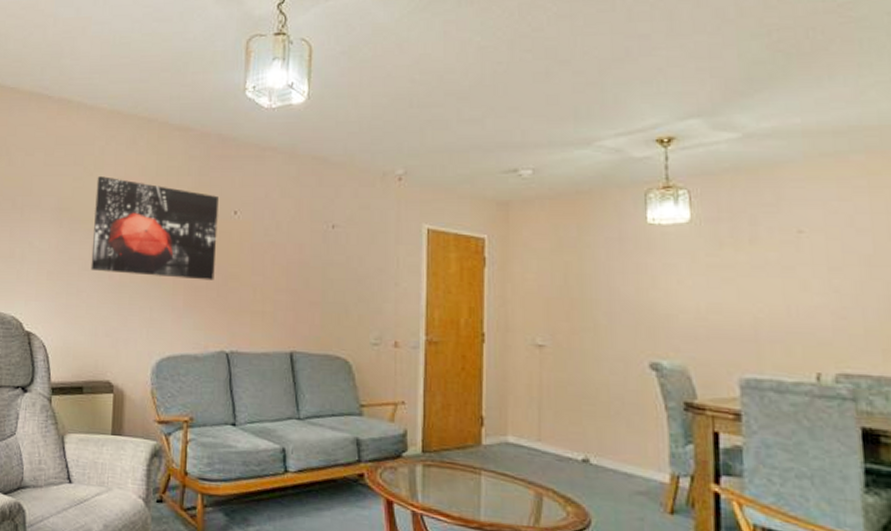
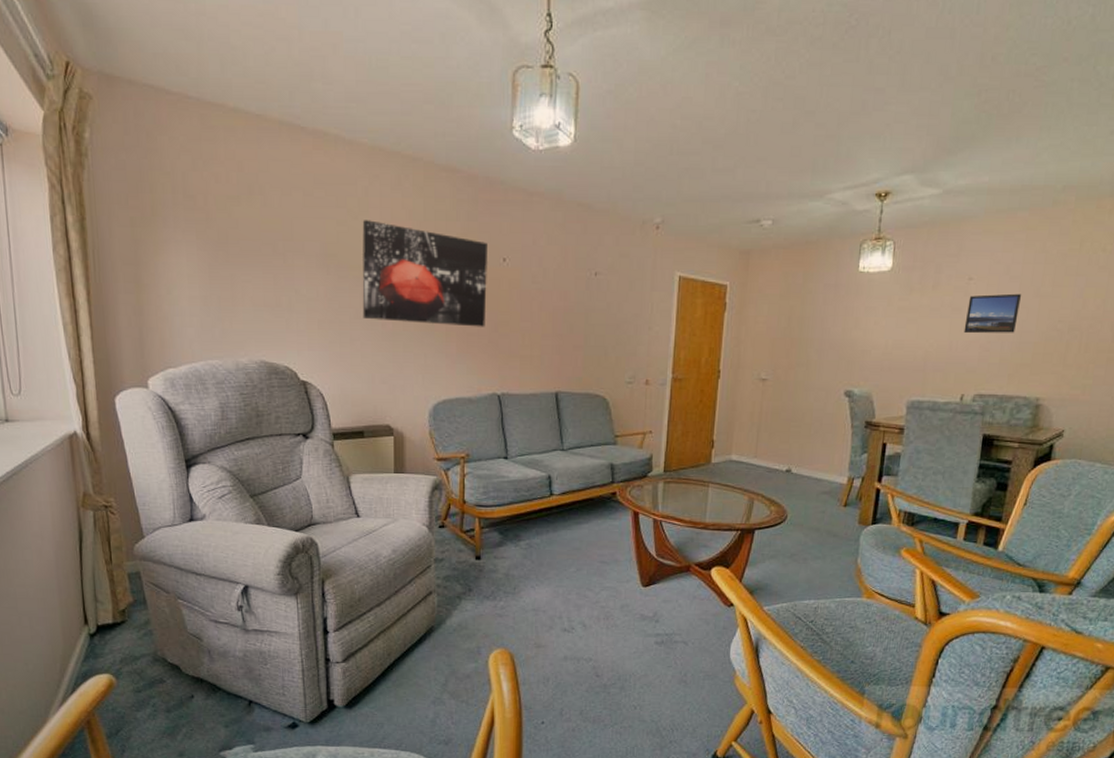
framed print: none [803,249,880,298] -> present [963,293,1022,334]

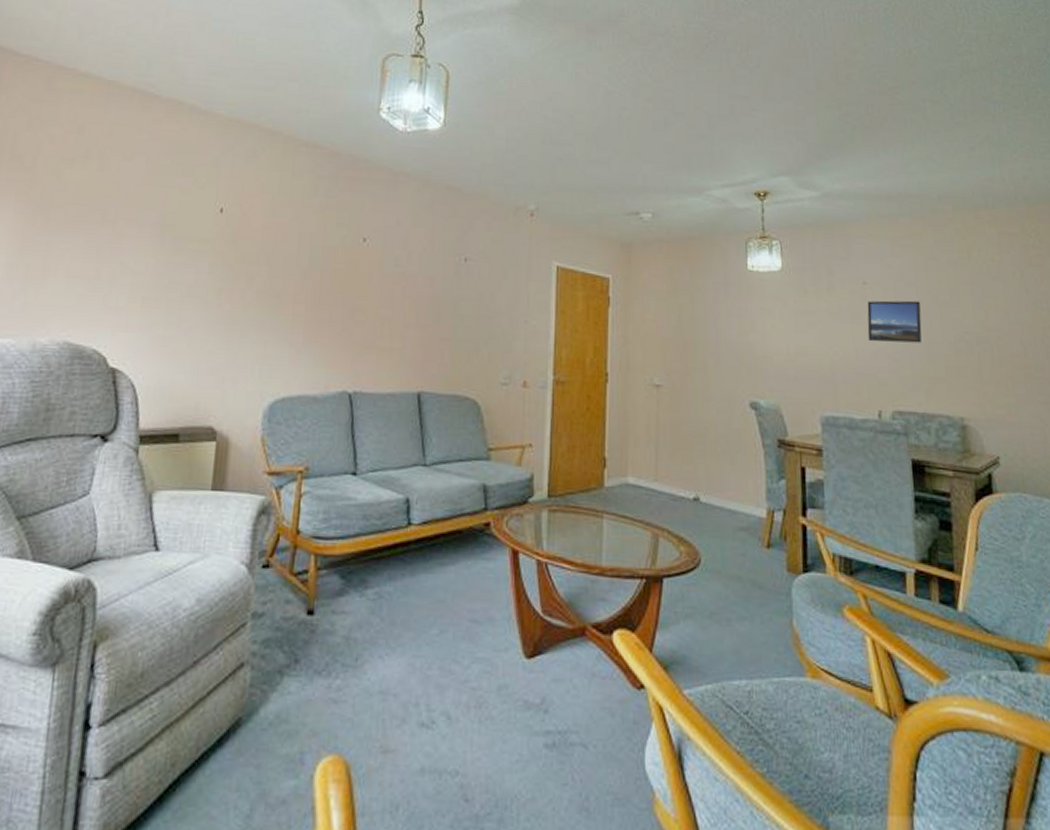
wall art: present [362,220,487,327] -> none [196,190,347,313]

